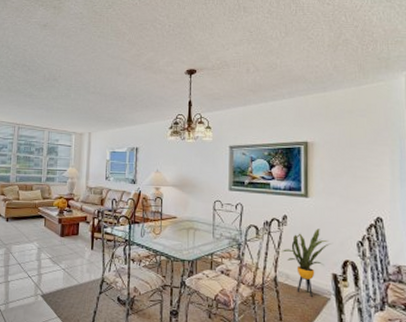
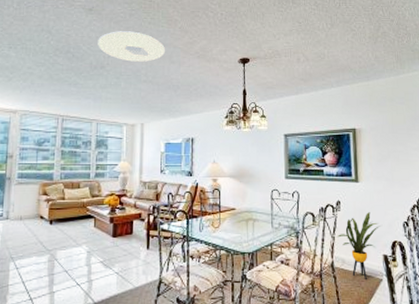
ceiling light: none [51,45,114,74] -> present [98,31,166,62]

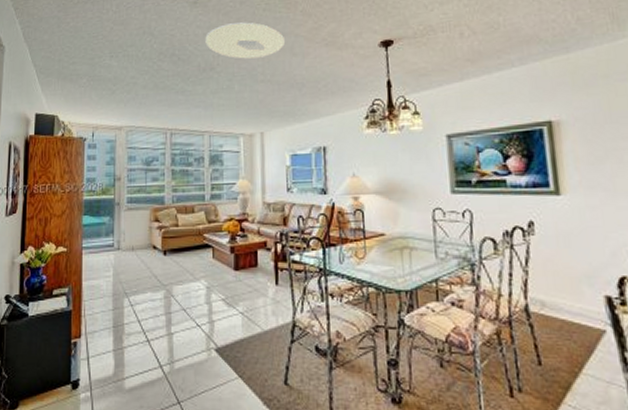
house plant: present [337,212,381,279] -> none [531,236,599,330]

